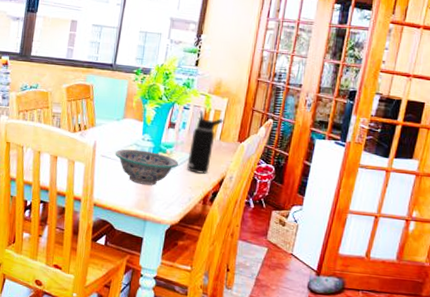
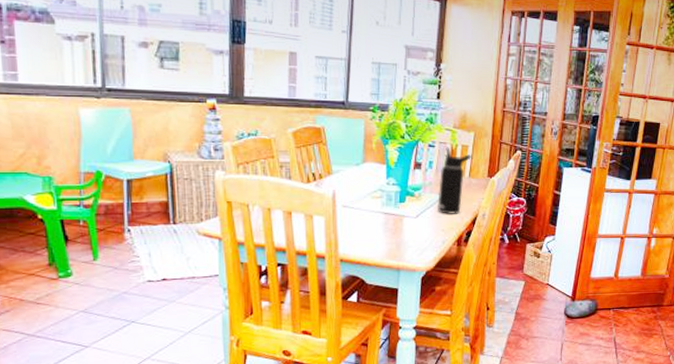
decorative bowl: present [115,149,178,185] -> none [358,195,428,233]

